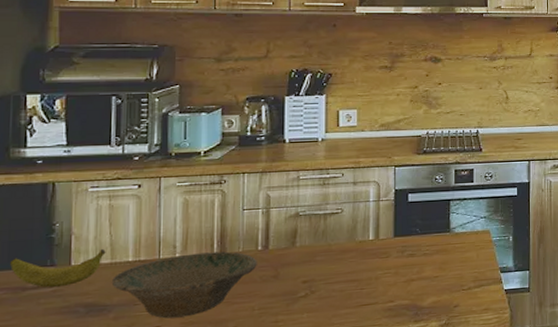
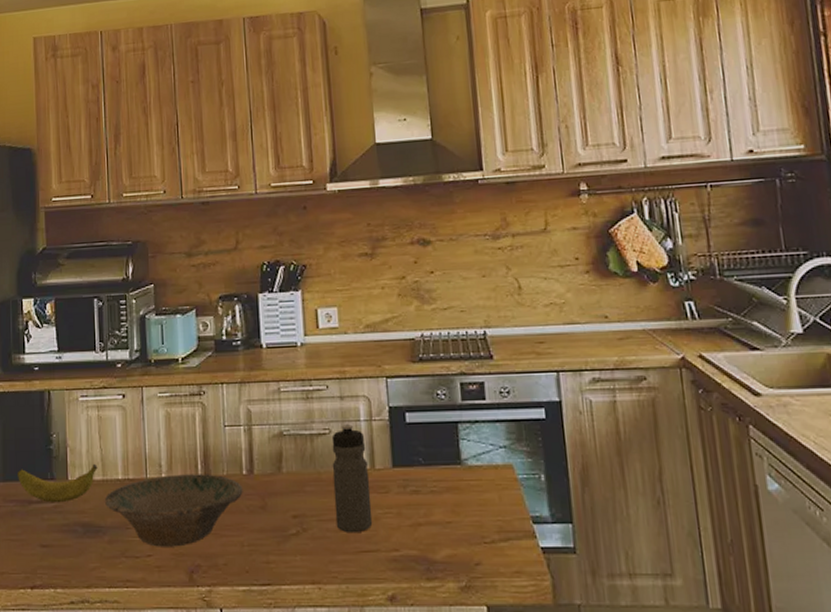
water bottle: none [341,205,374,292] -> present [331,425,373,534]

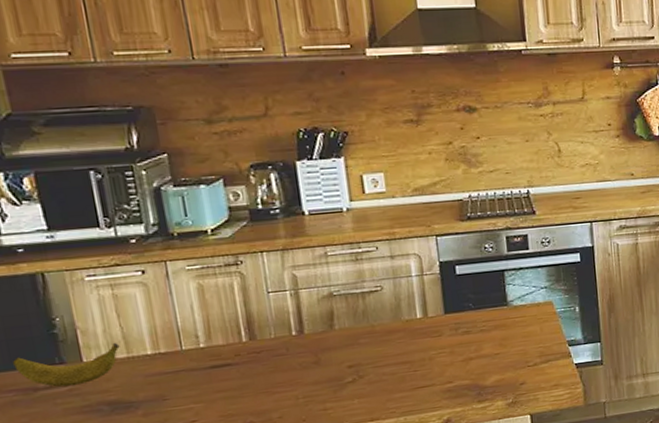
bowl: present [104,474,243,547] -> none [132,338,294,413]
water bottle: present [331,425,373,534] -> none [384,280,428,374]

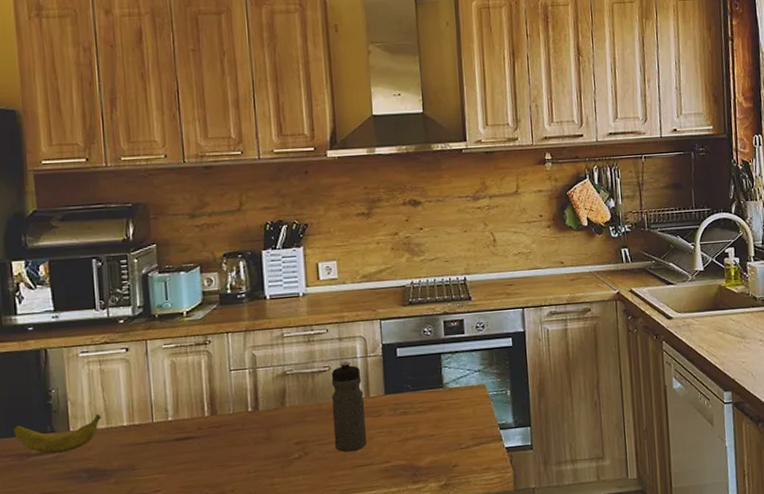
water bottle: none [384,280,428,374] -> present [331,361,367,453]

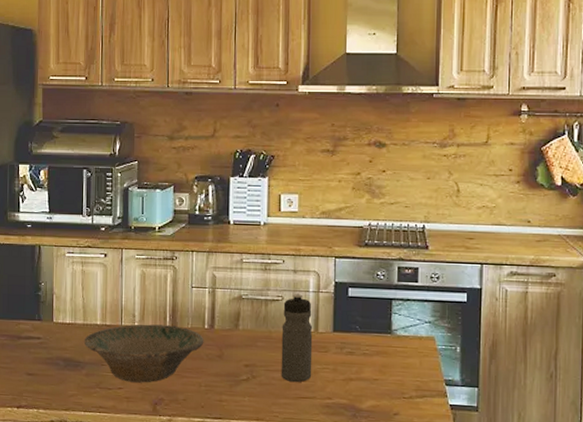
banana: present [12,413,101,454] -> none [8,309,80,340]
bowl: none [109,413,249,483] -> present [83,324,204,383]

